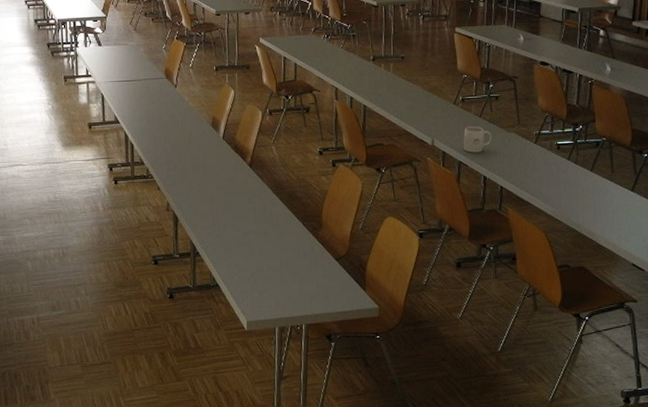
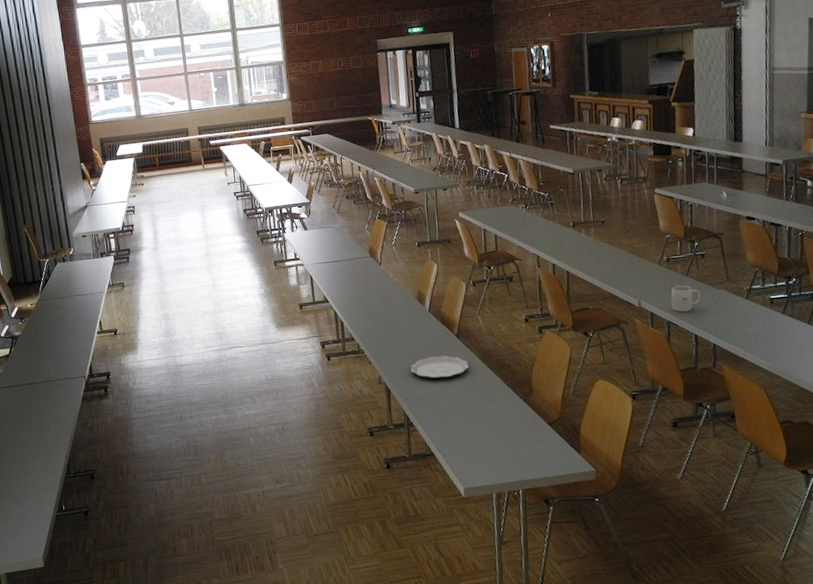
plate: none [200,185,260,209] -> present [410,355,469,380]

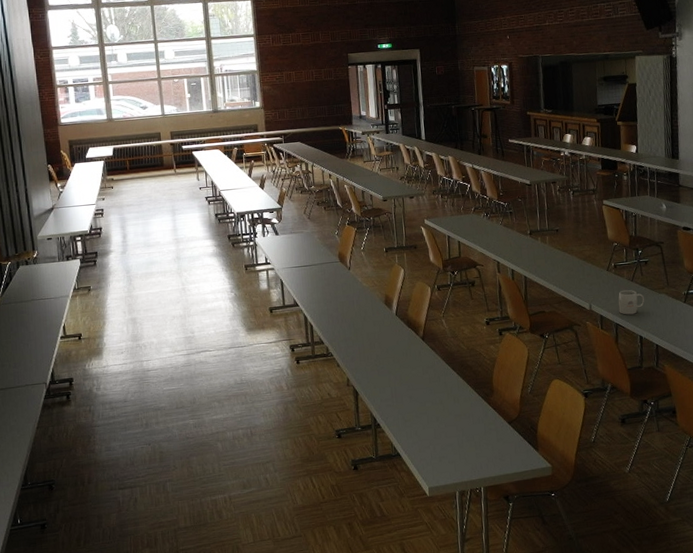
plate: present [410,355,469,380] -> none [377,357,434,382]

